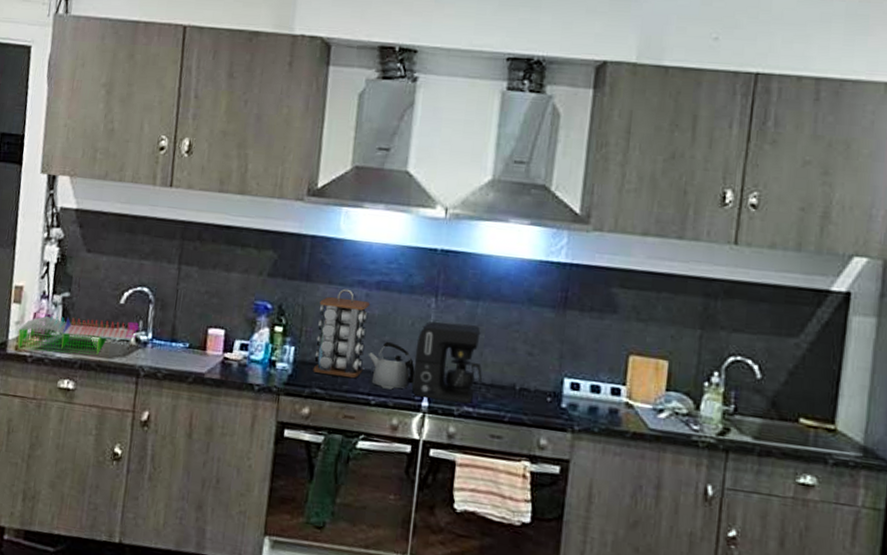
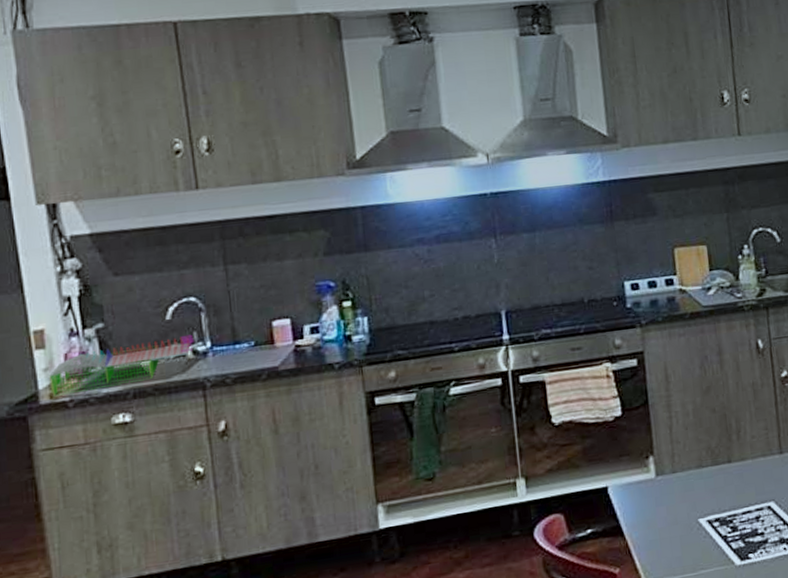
spice rack: present [313,288,370,378] -> none [383,249,441,336]
kettle: present [368,341,415,390] -> none [441,288,491,334]
coffee maker: present [411,321,482,404] -> none [486,255,553,333]

